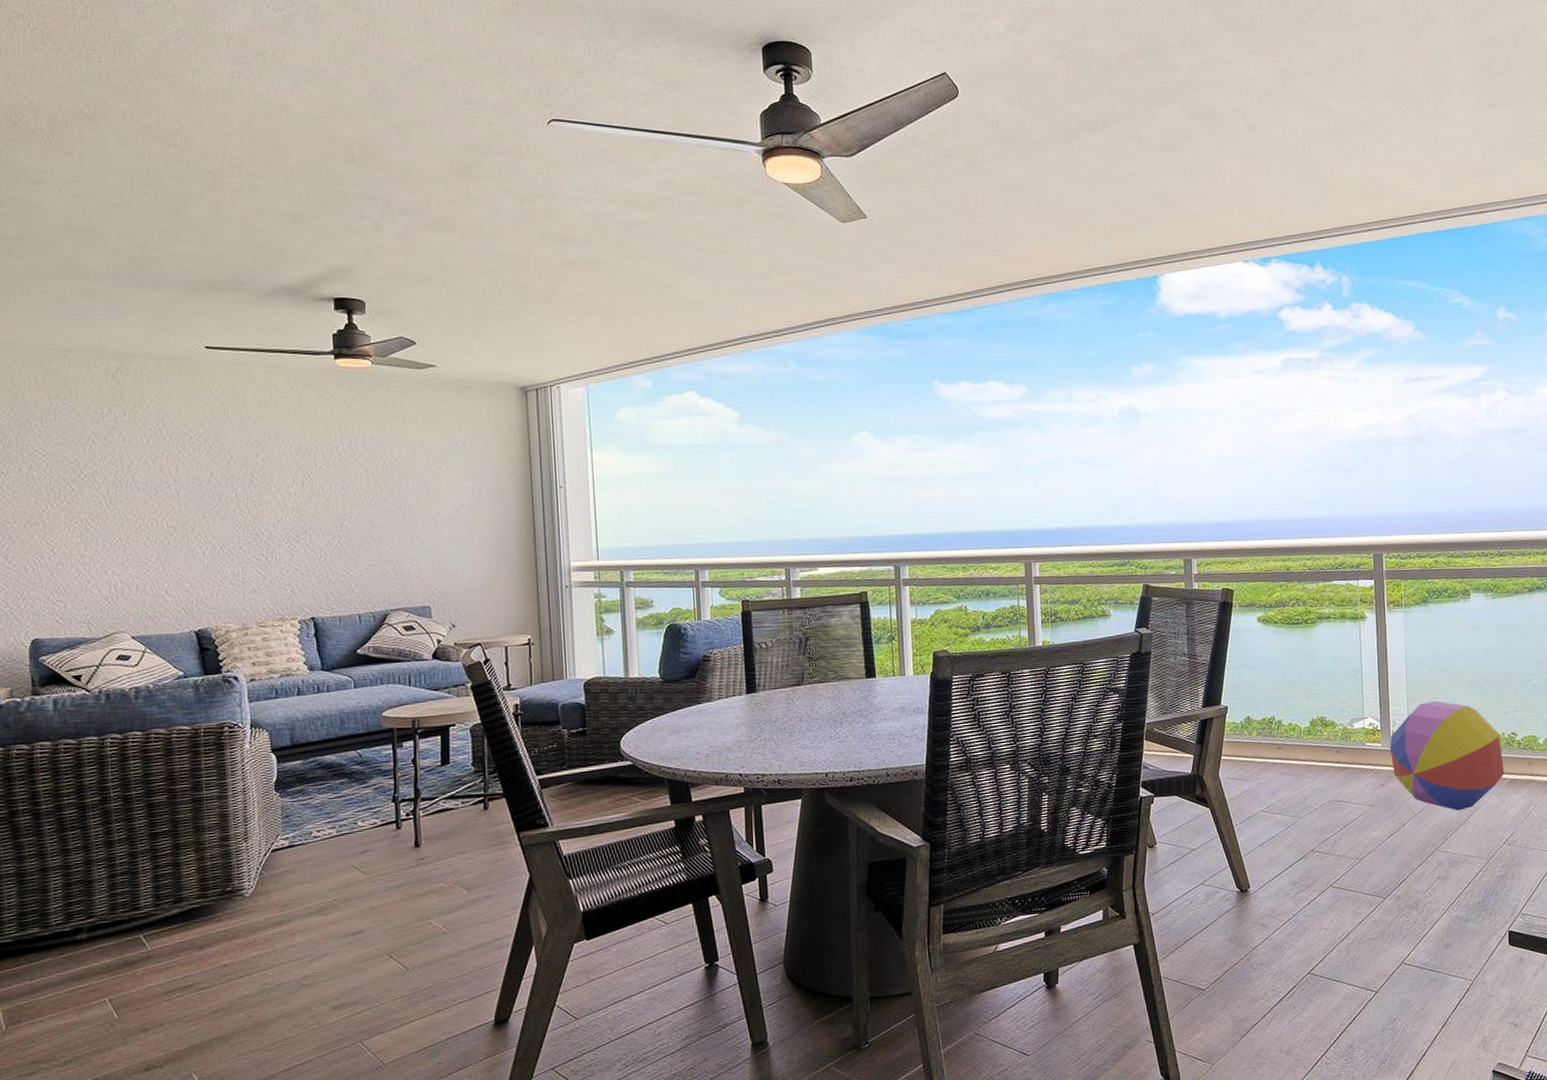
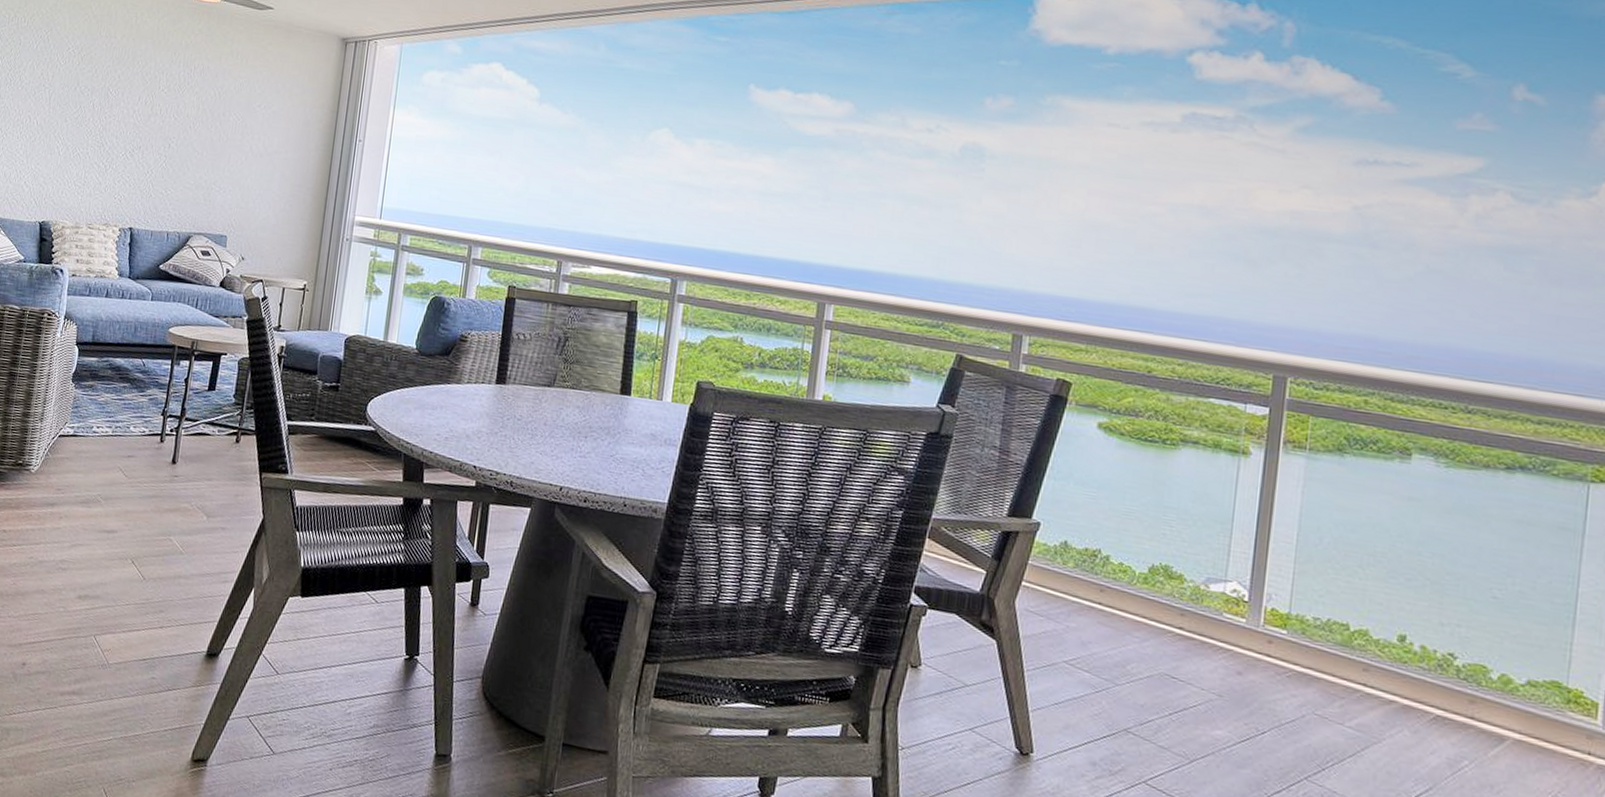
beachball: present [1389,700,1505,811] -> none [1257,580,1430,737]

